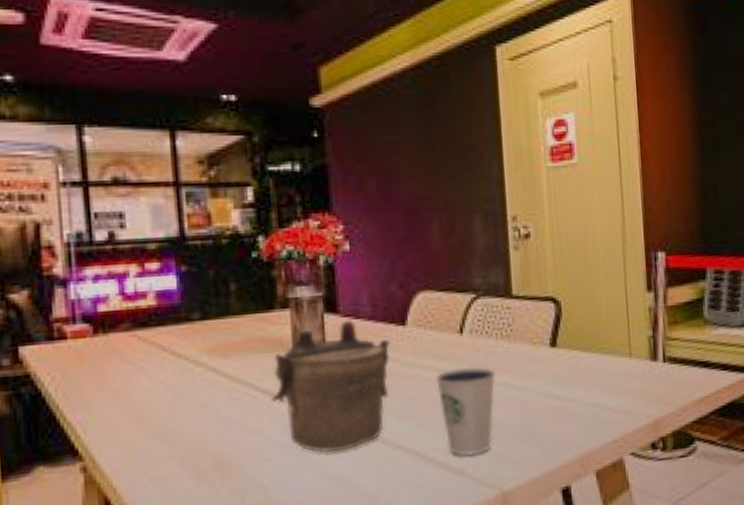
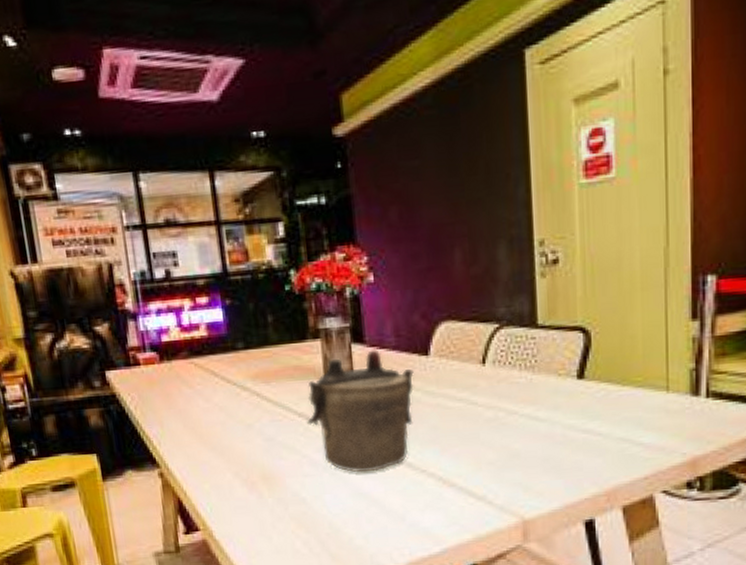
dixie cup: present [435,366,497,456] -> none [457,397,519,484]

